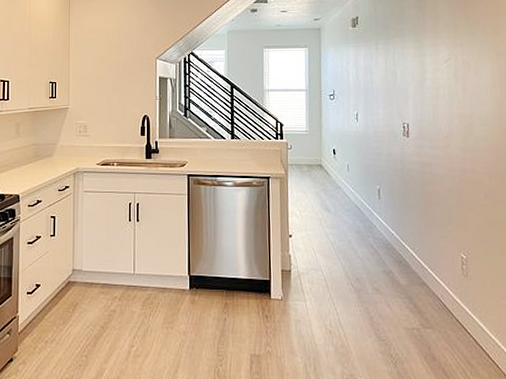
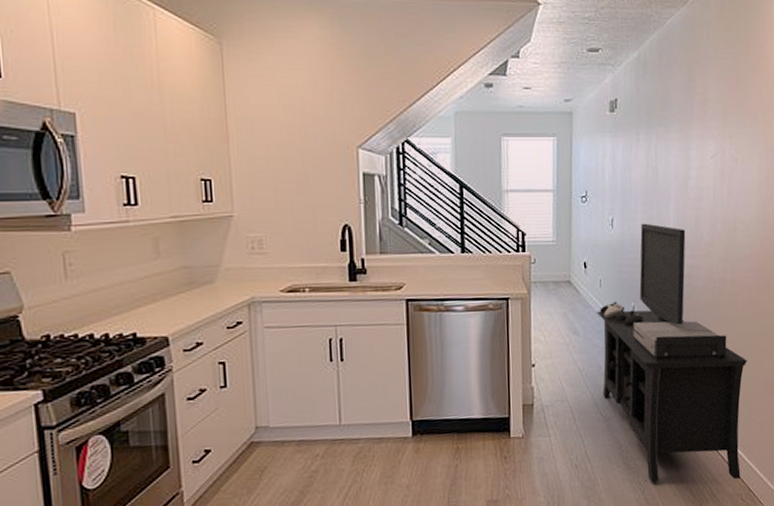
media console: none [344,117,496,365] -> present [596,223,747,483]

